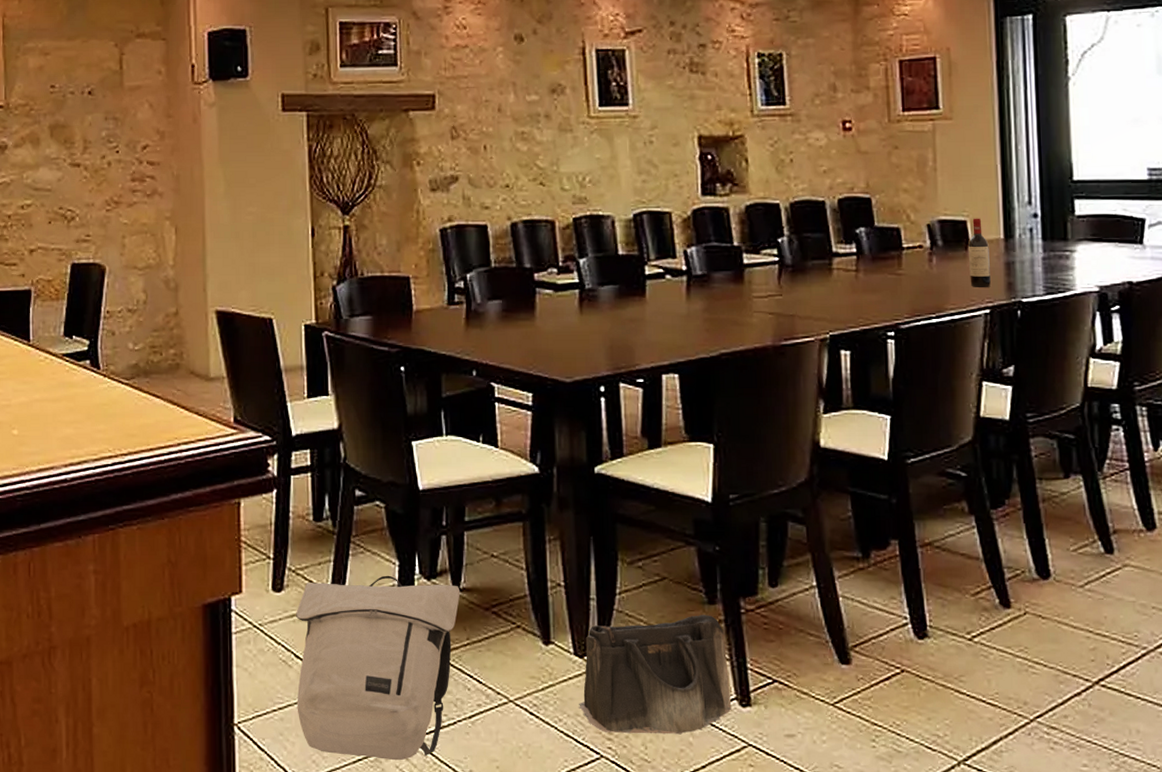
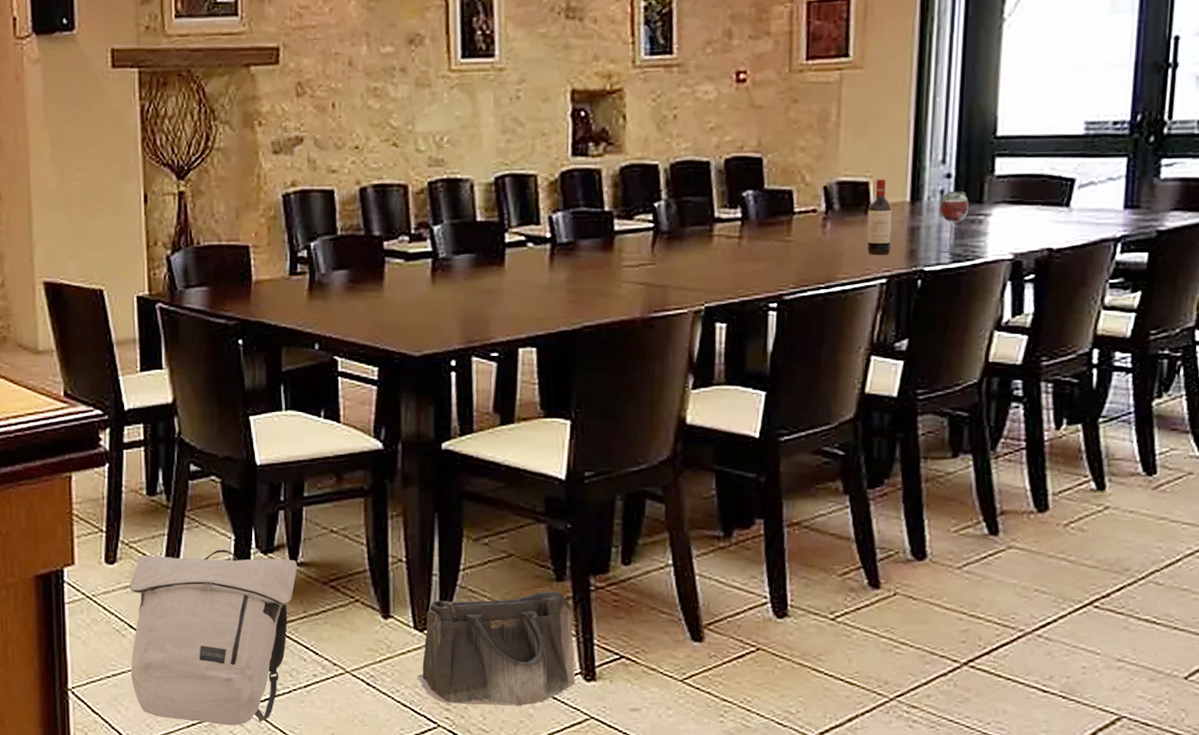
wineglass: none [1031,229,1056,285] -> present [940,191,970,253]

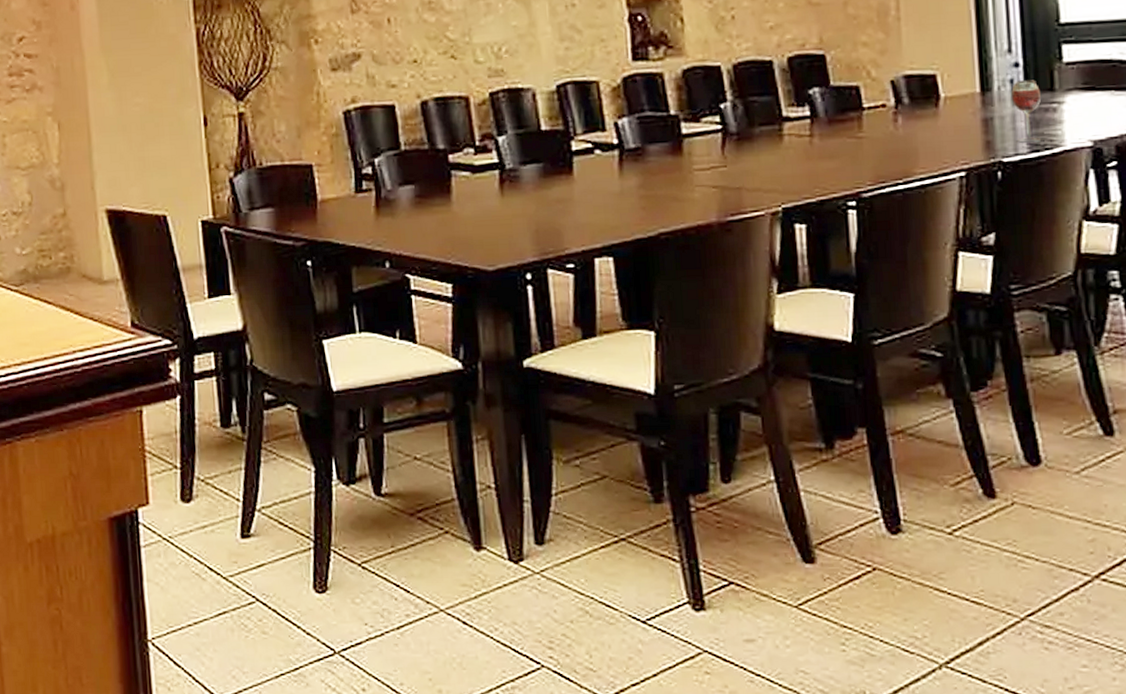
backpack: present [128,549,298,726] -> none [206,482,382,675]
saddlebag: present [416,591,576,707] -> none [515,514,684,642]
wine bottle: present [867,179,892,255] -> none [939,70,966,148]

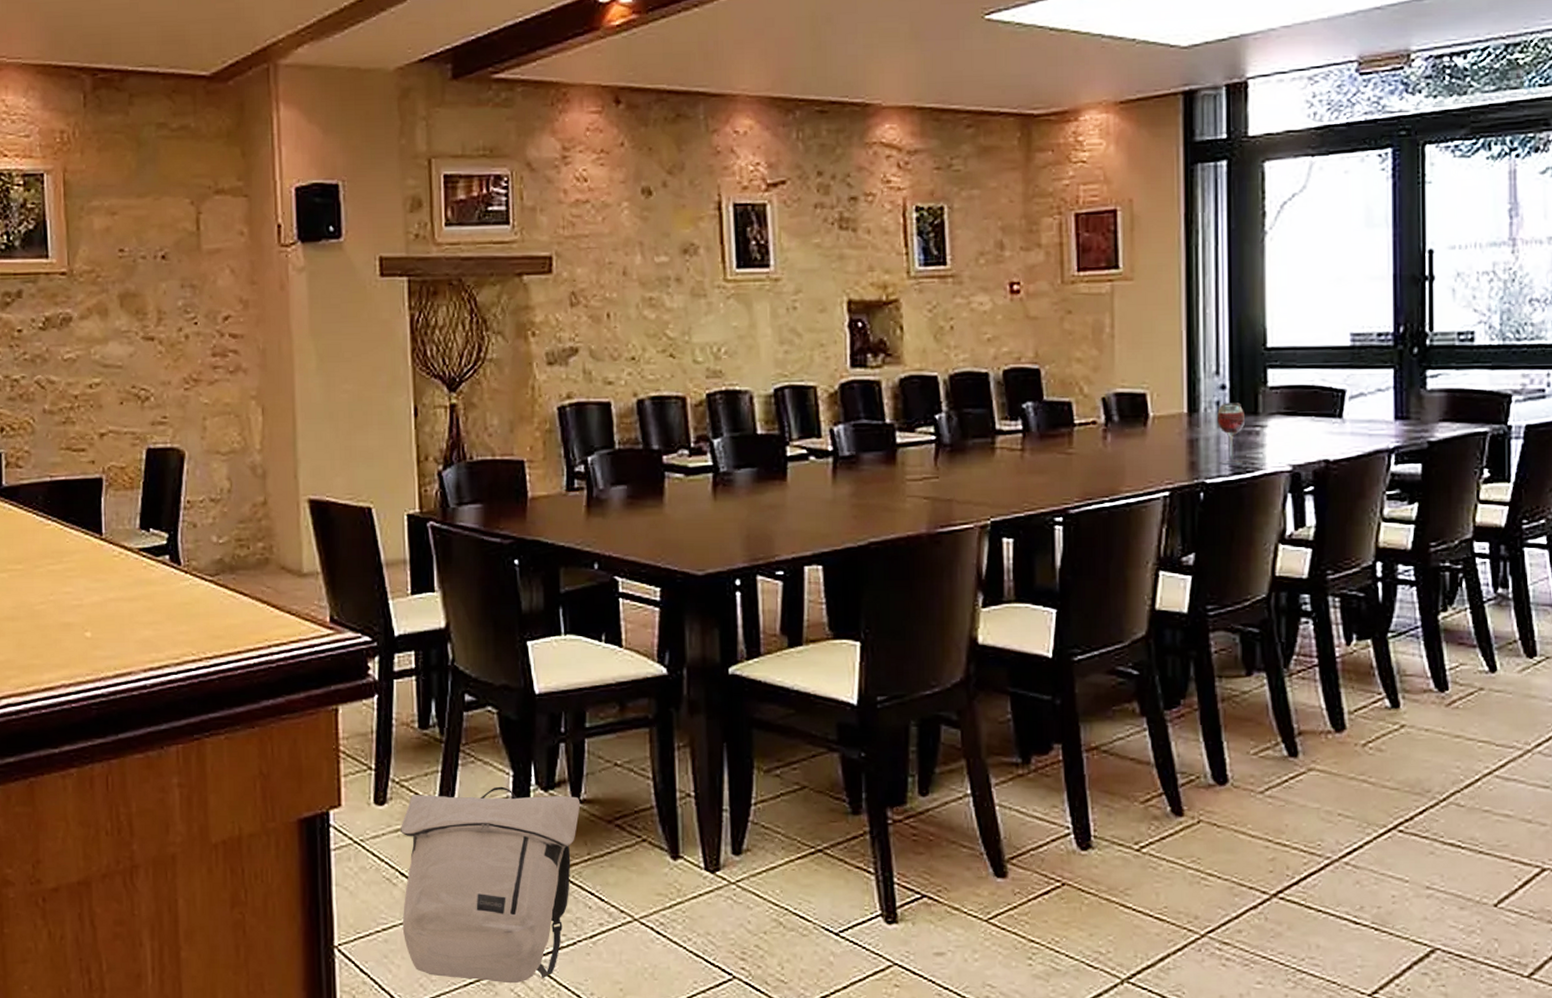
backpack: none [206,482,382,675] -> present [400,786,581,984]

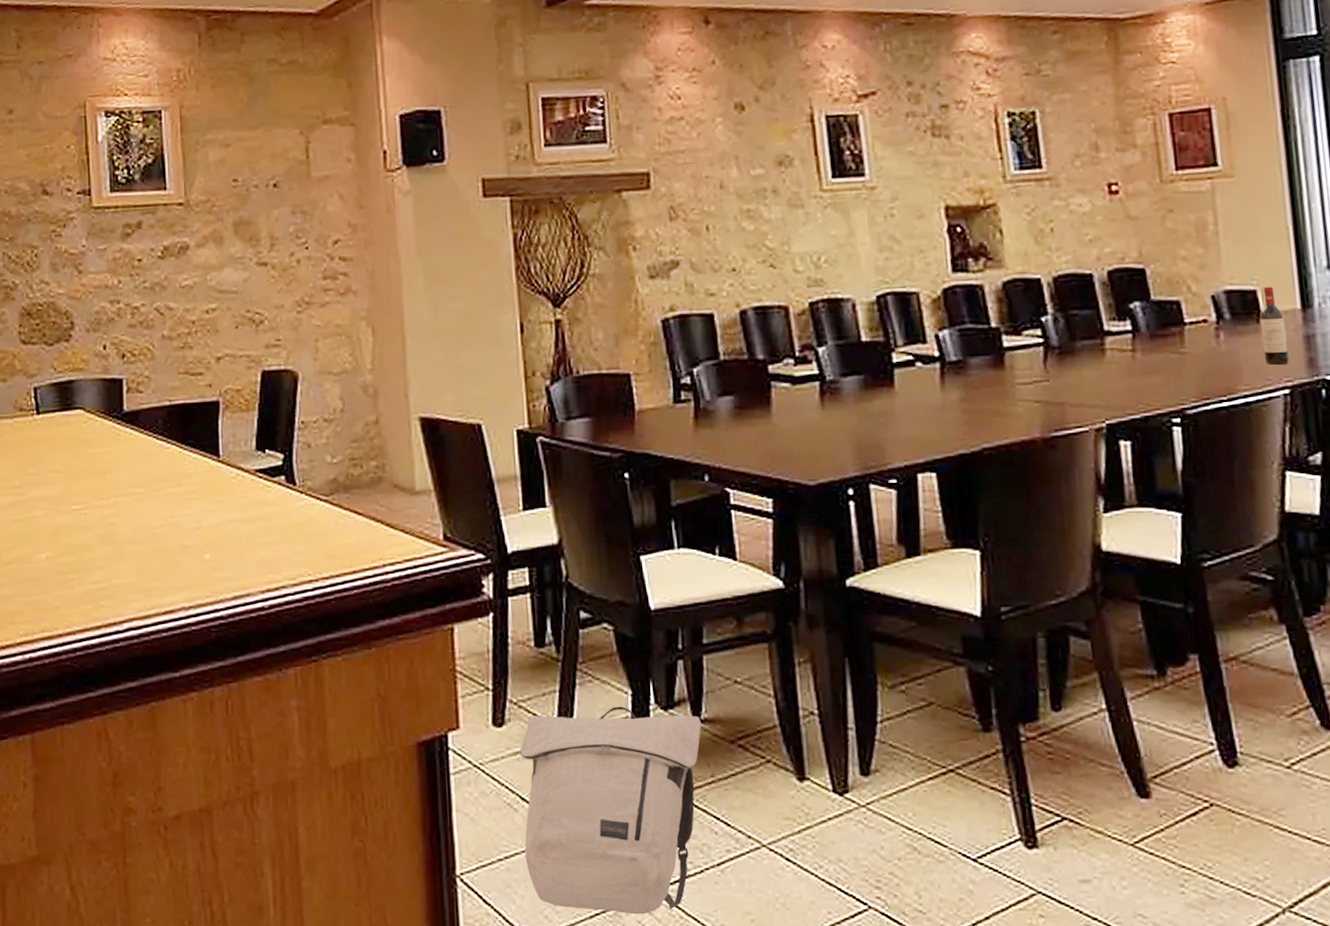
wine bottle: none [1148,390,1171,467] -> present [1260,286,1289,365]

